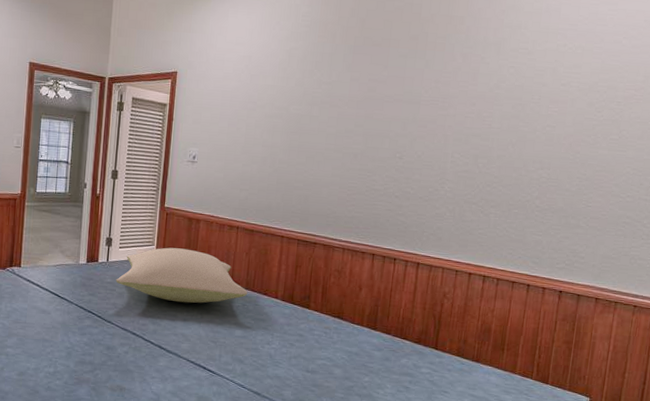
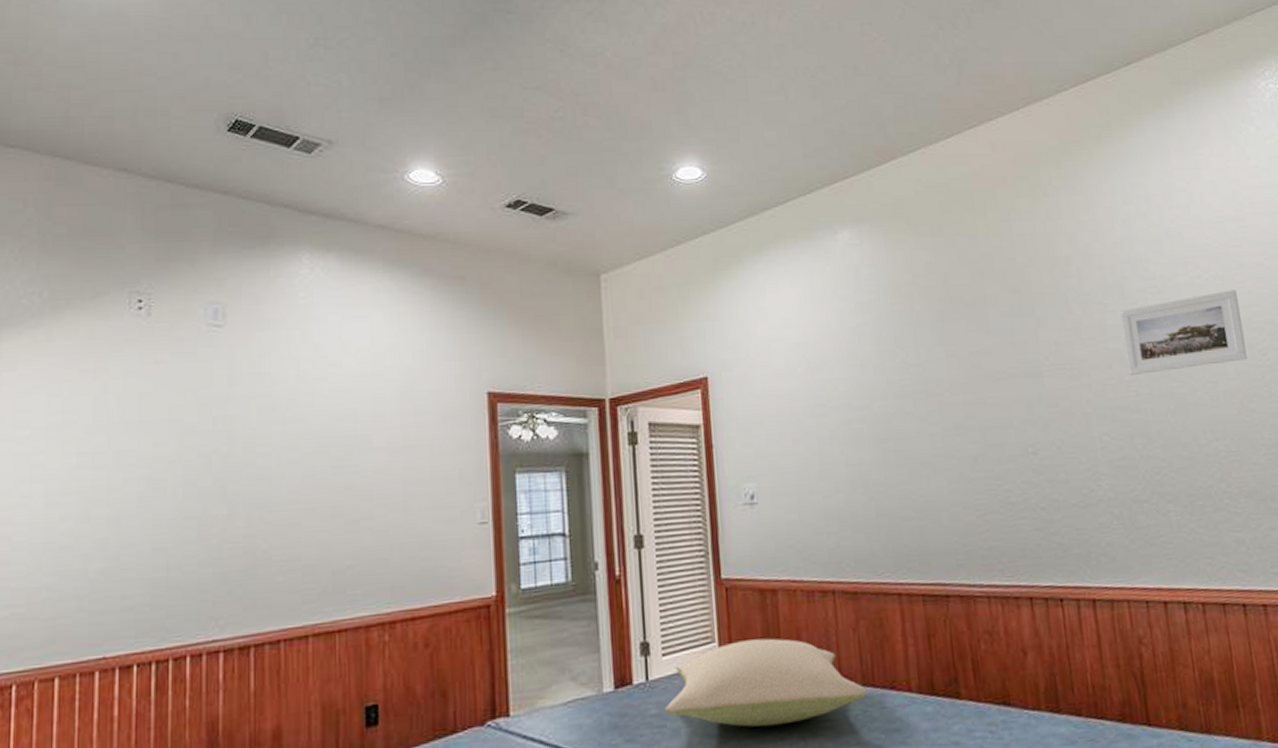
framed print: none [487,58,592,114] -> present [1120,290,1247,375]

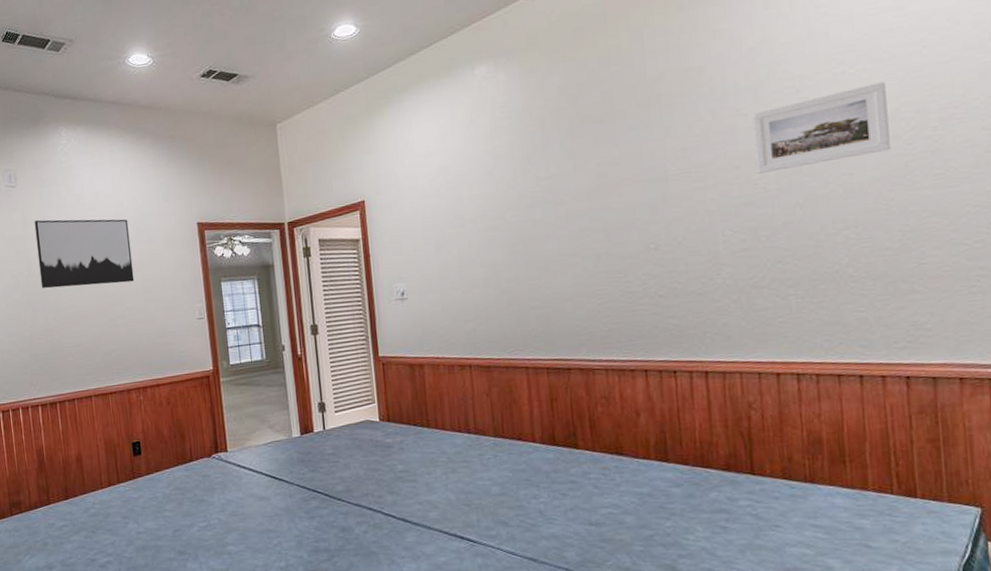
wall art: none [246,374,391,474] -> present [34,219,135,289]
pillow: present [664,638,867,727] -> none [337,400,498,465]

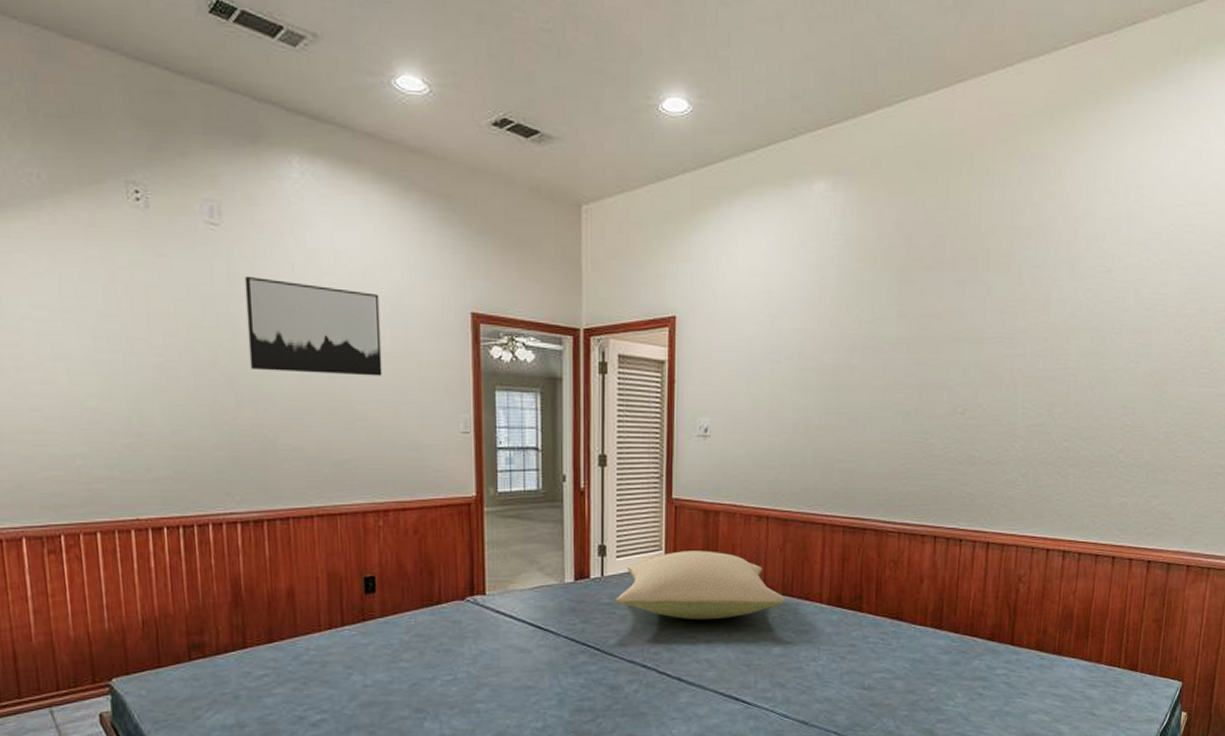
pillow: none [337,400,498,465] -> present [615,551,785,620]
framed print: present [752,81,891,173] -> none [1062,275,1179,349]

